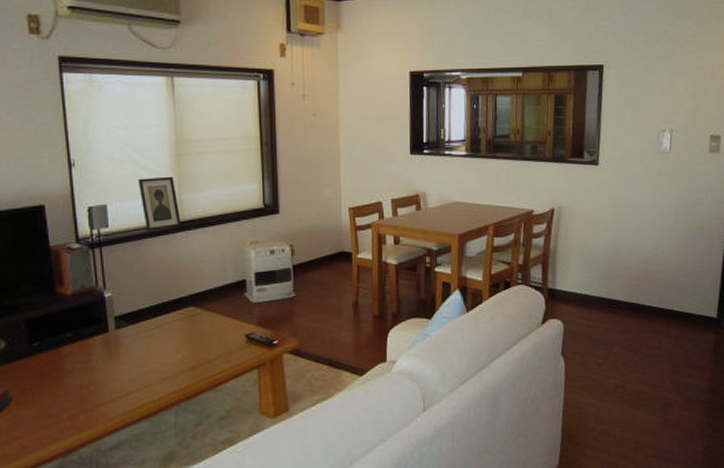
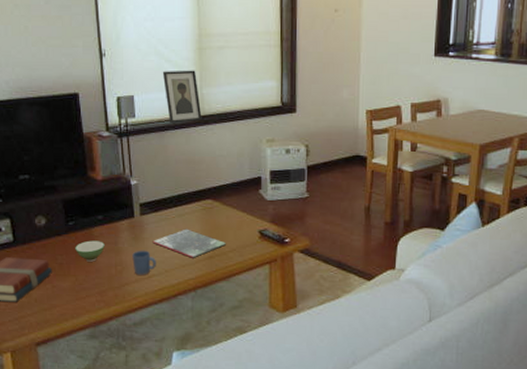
bowl: none [40,360,75,385] -> present [75,240,105,262]
mug: none [107,366,134,394] -> present [132,250,156,275]
magazine: none [129,339,211,370] -> present [152,229,226,258]

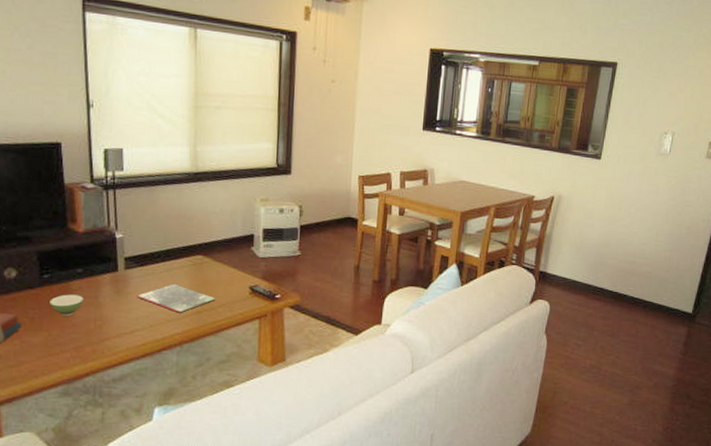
mug: present [132,250,156,275] -> none [114,304,140,330]
picture frame: present [162,70,202,123] -> none [154,126,195,179]

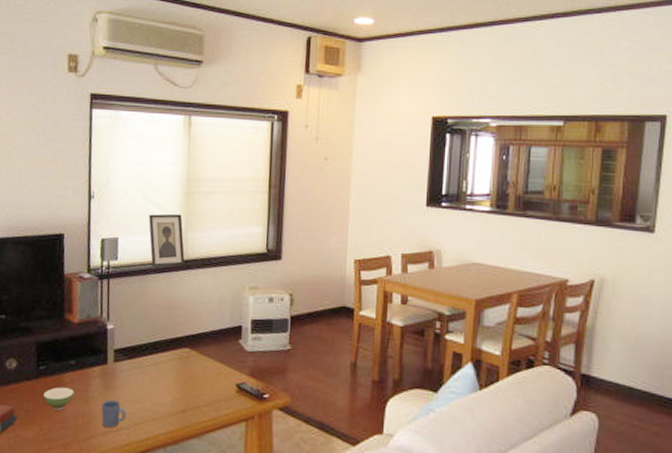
mug: none [114,304,140,330] -> present [101,399,126,428]
magazine: present [137,283,215,313] -> none [124,378,201,411]
picture frame: none [154,126,195,179] -> present [148,213,185,267]

